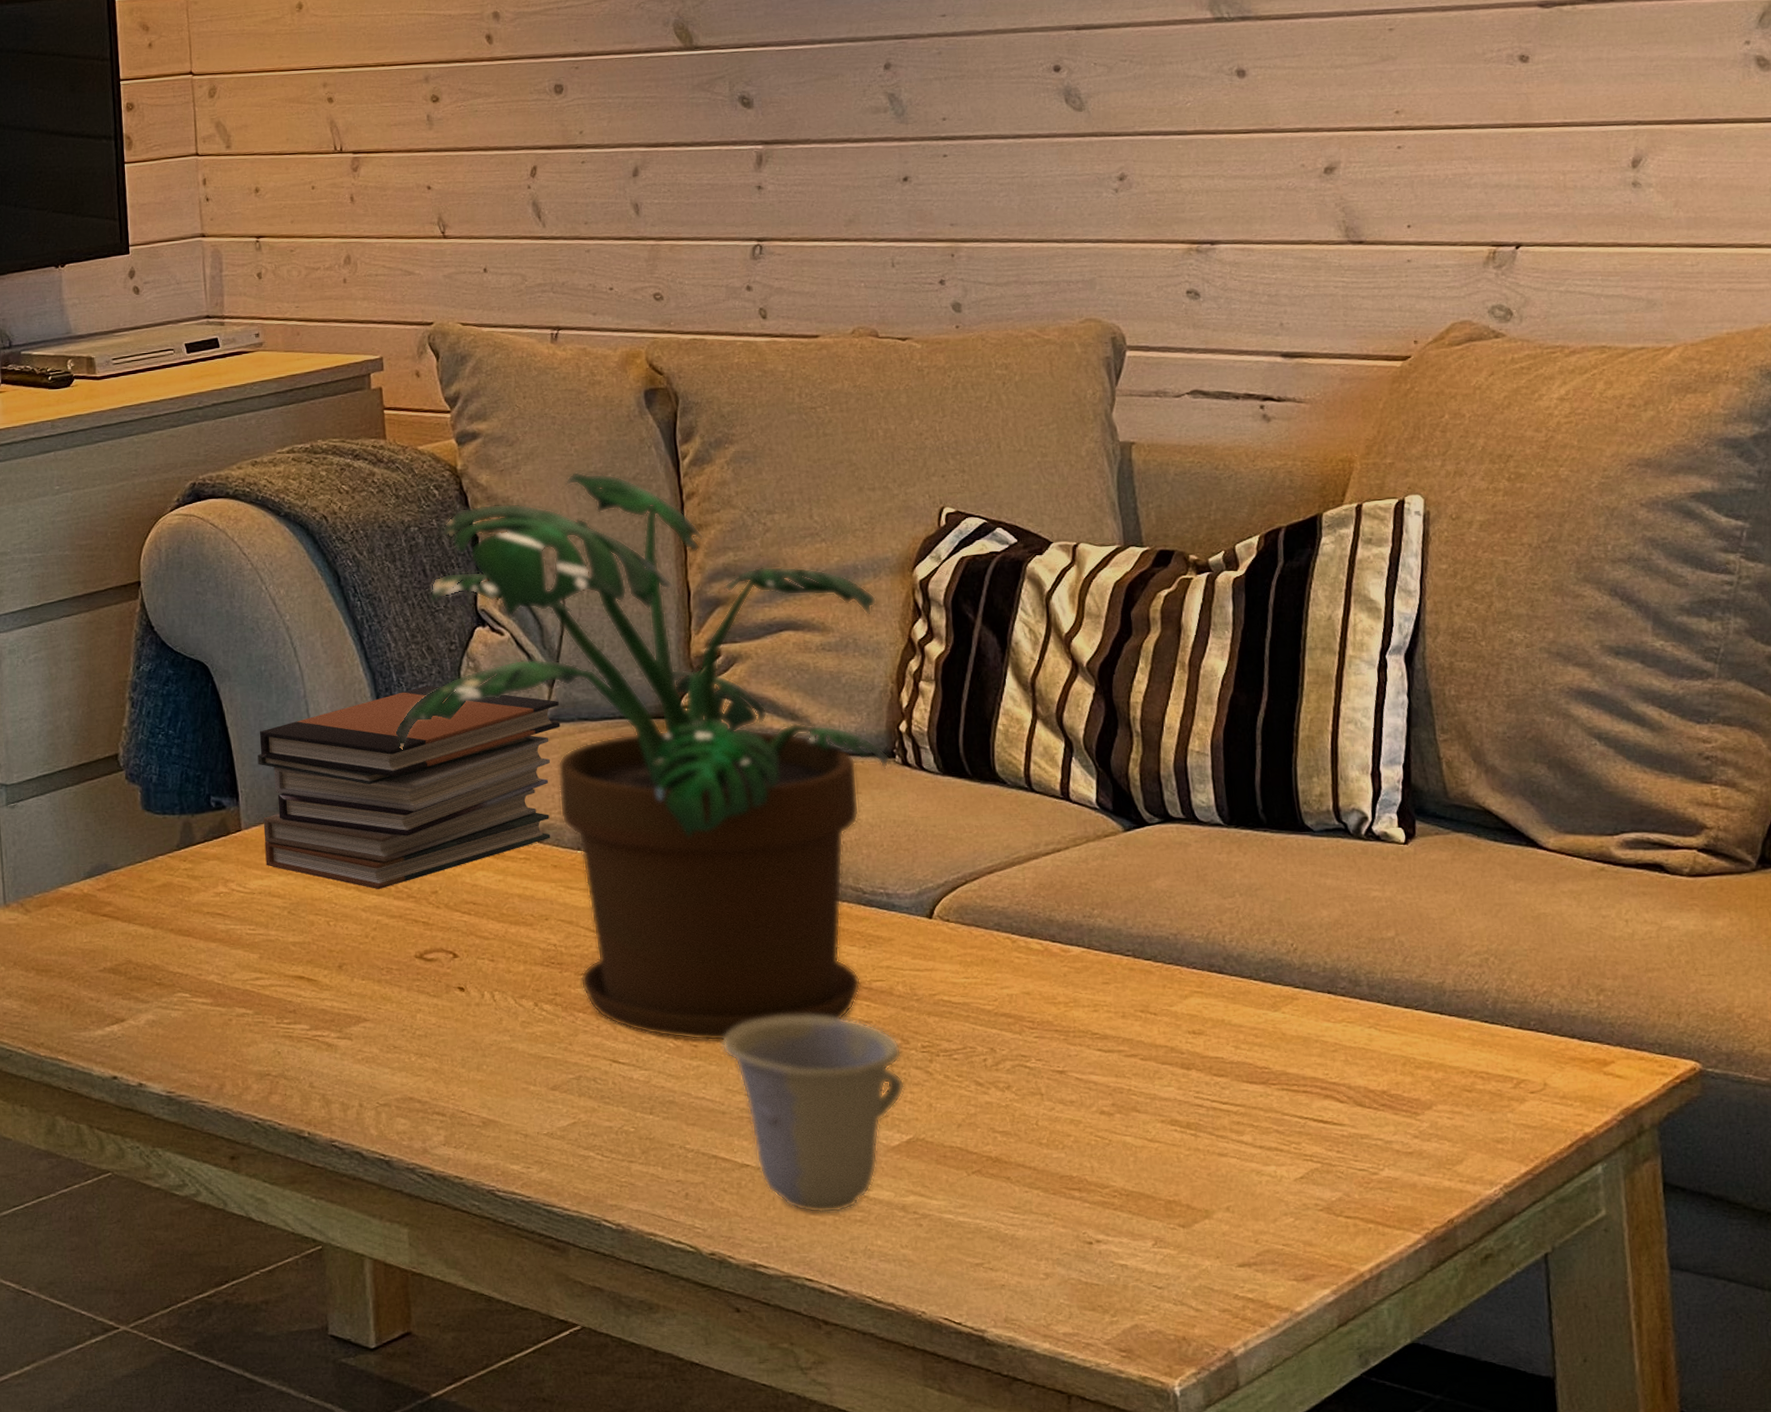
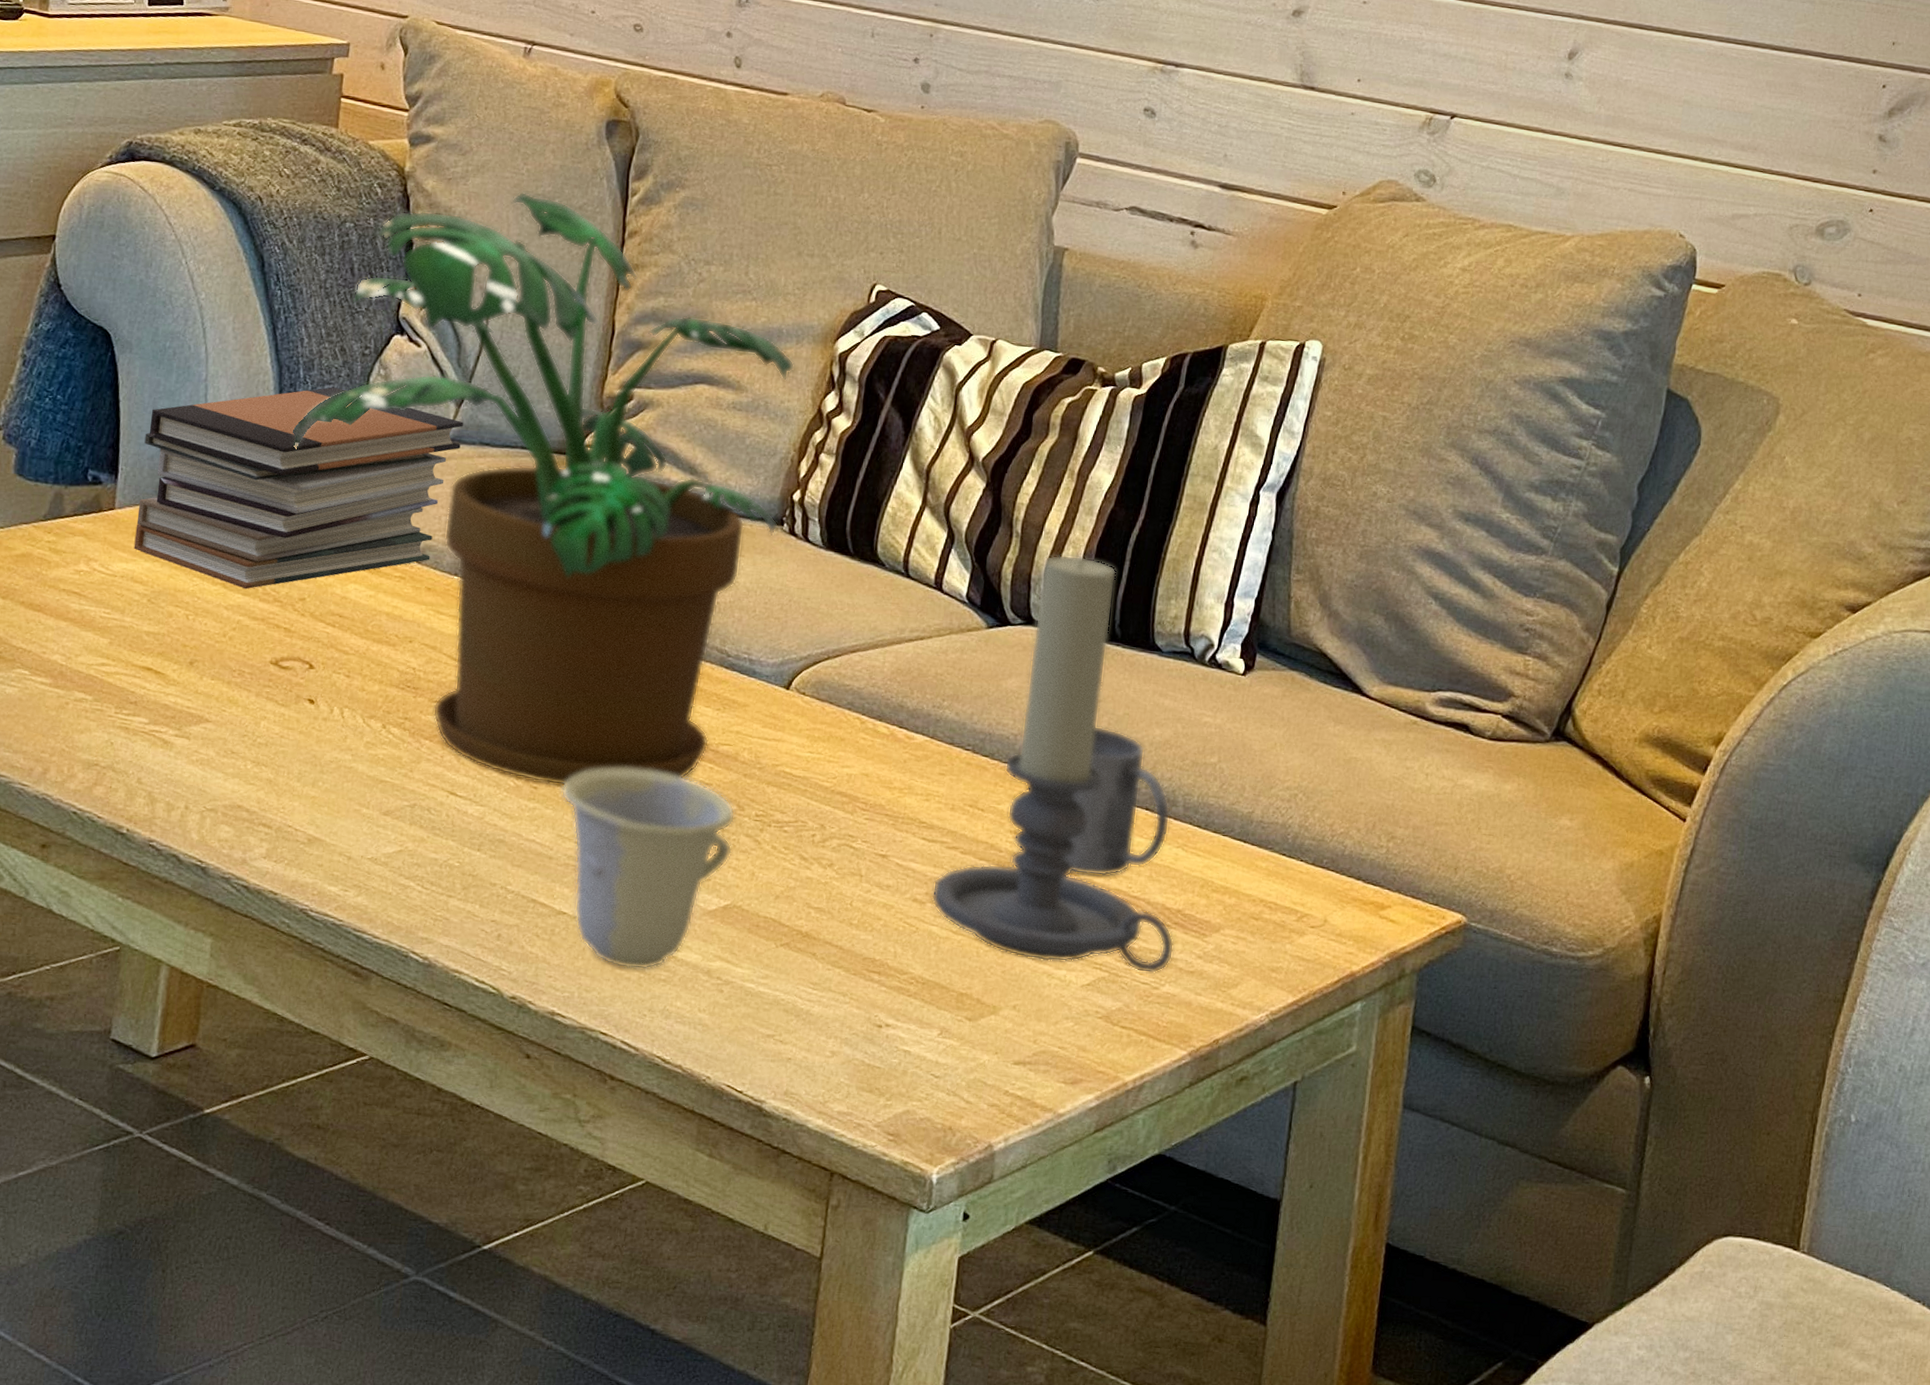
candle holder: none [1118,745,1387,1160] -> present [931,554,1175,974]
mug: none [1247,914,1357,1067] -> present [1064,725,1170,877]

